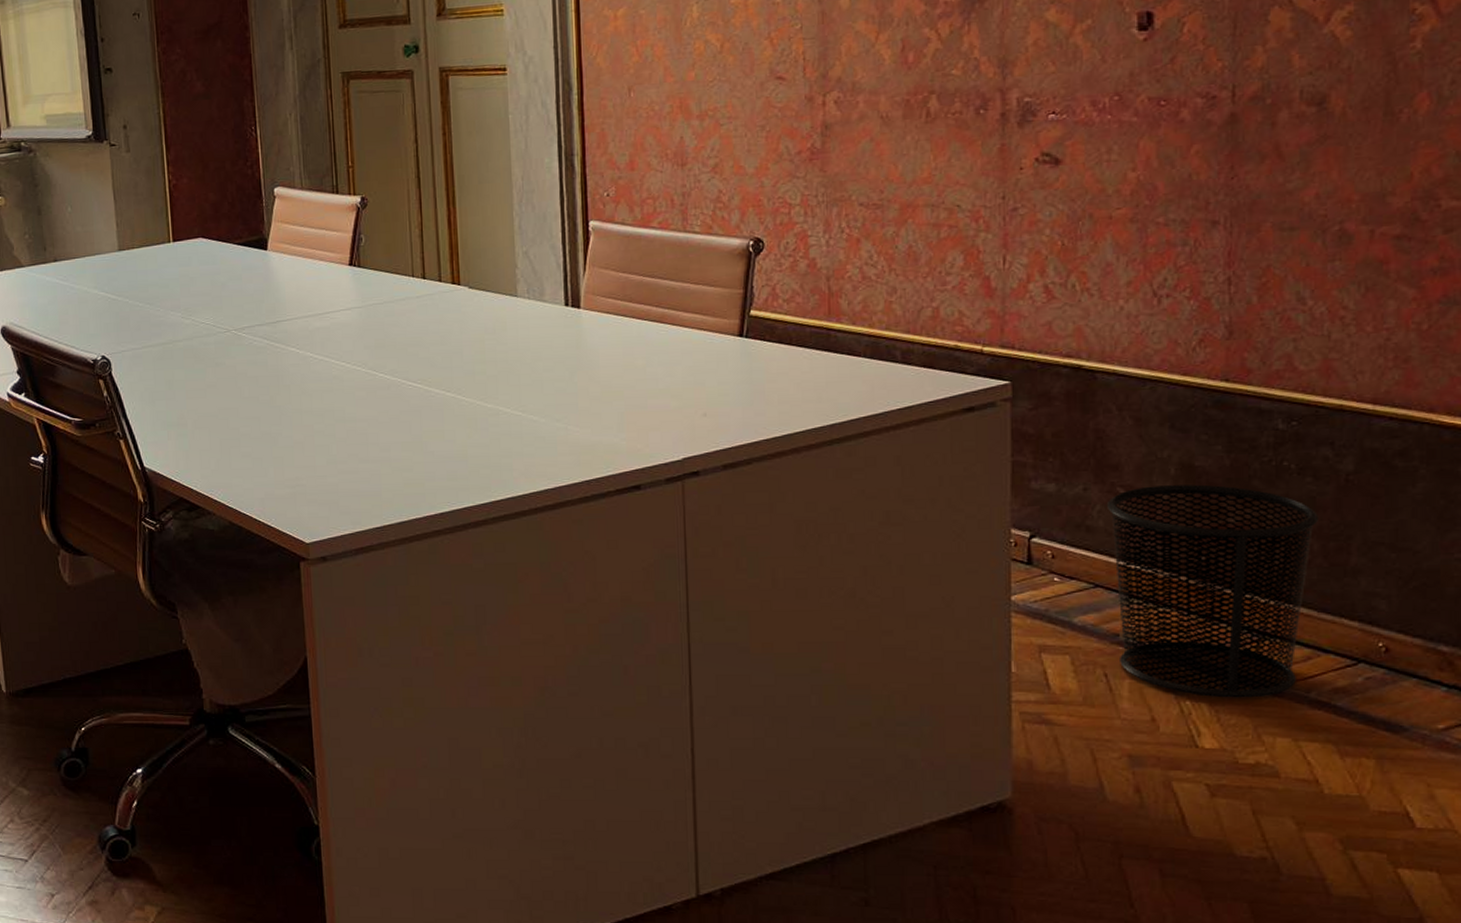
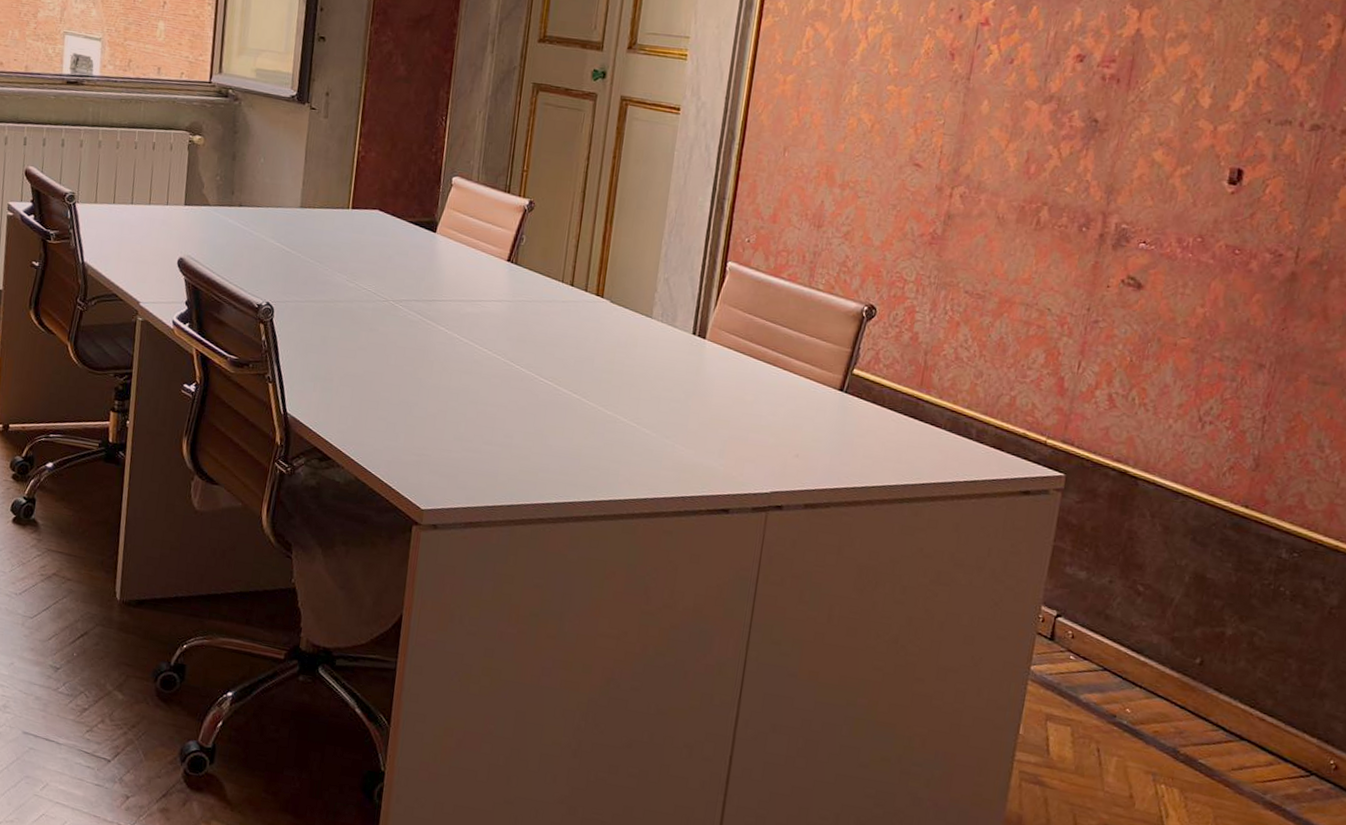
waste bin: present [1106,484,1318,698] -> none [1112,588,1301,792]

